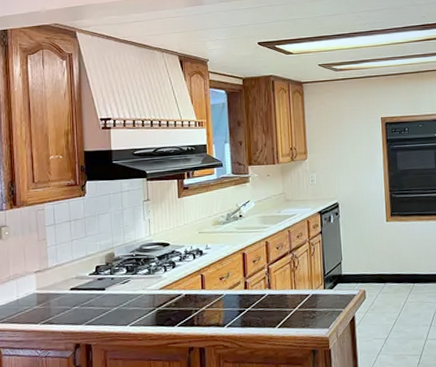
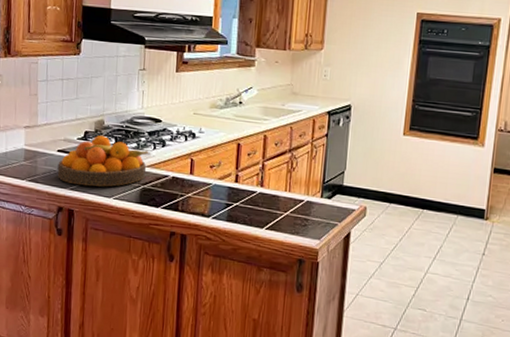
fruit bowl: none [71,267,161,319] -> present [57,135,149,187]

